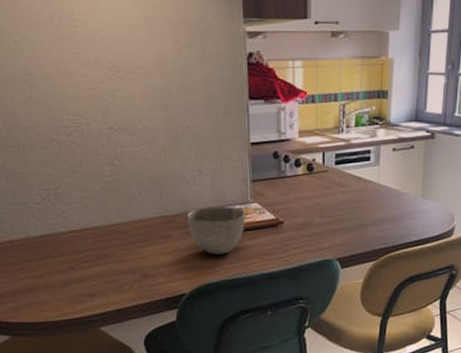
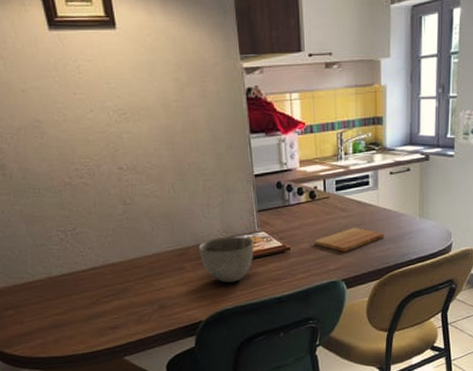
cutting board: none [309,203,384,230] -> present [314,227,385,253]

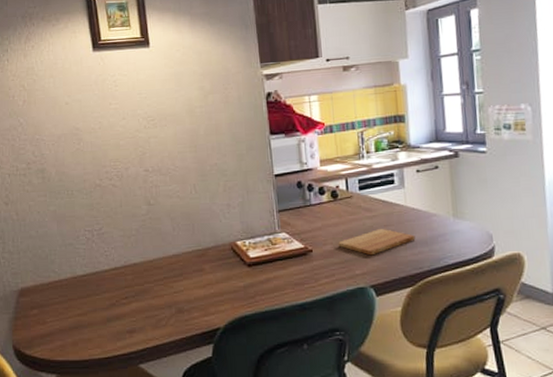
bowl: present [199,236,254,283] -> none [219,237,275,286]

